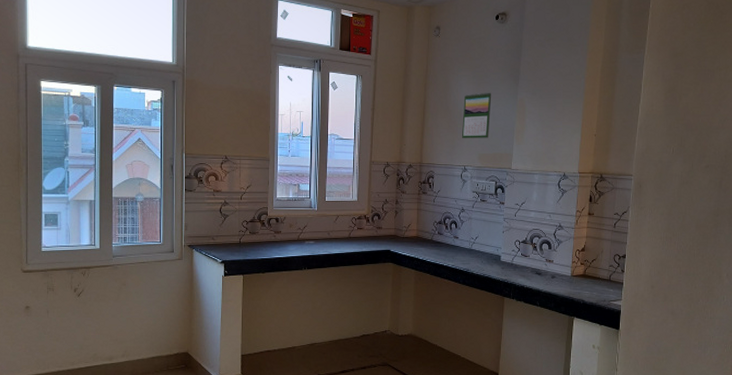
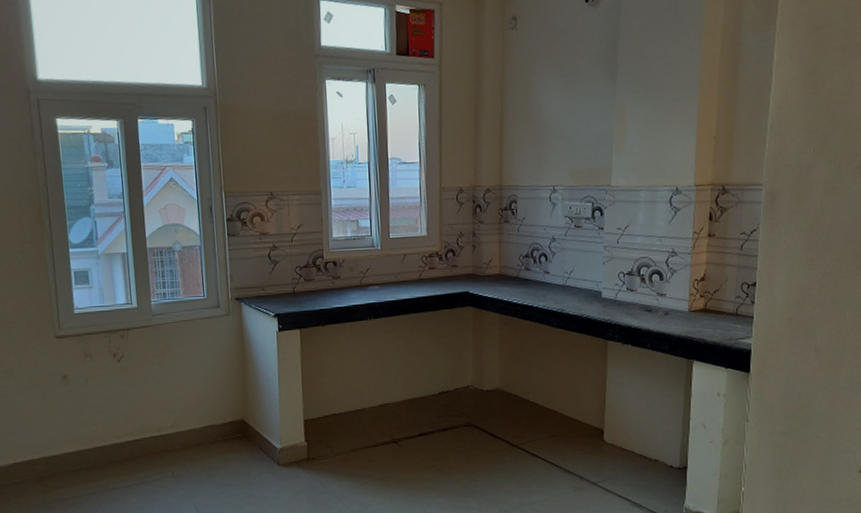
calendar: present [462,92,492,138] -> none [549,94,584,152]

